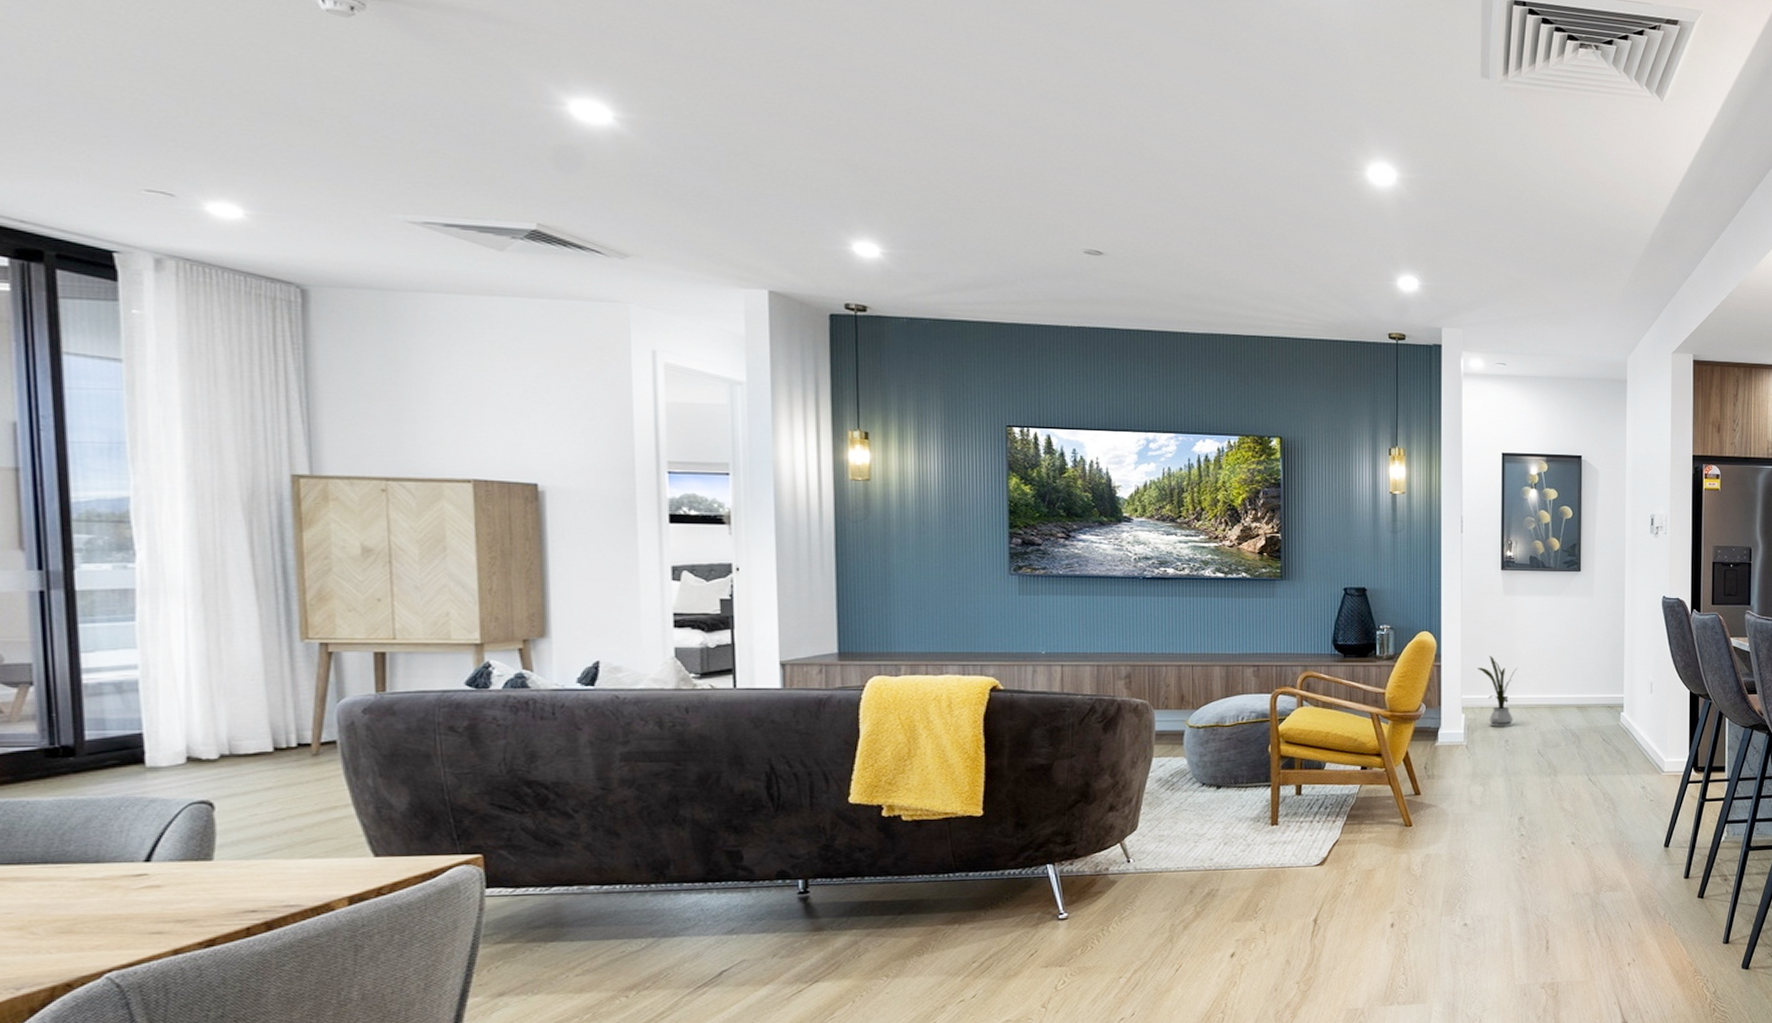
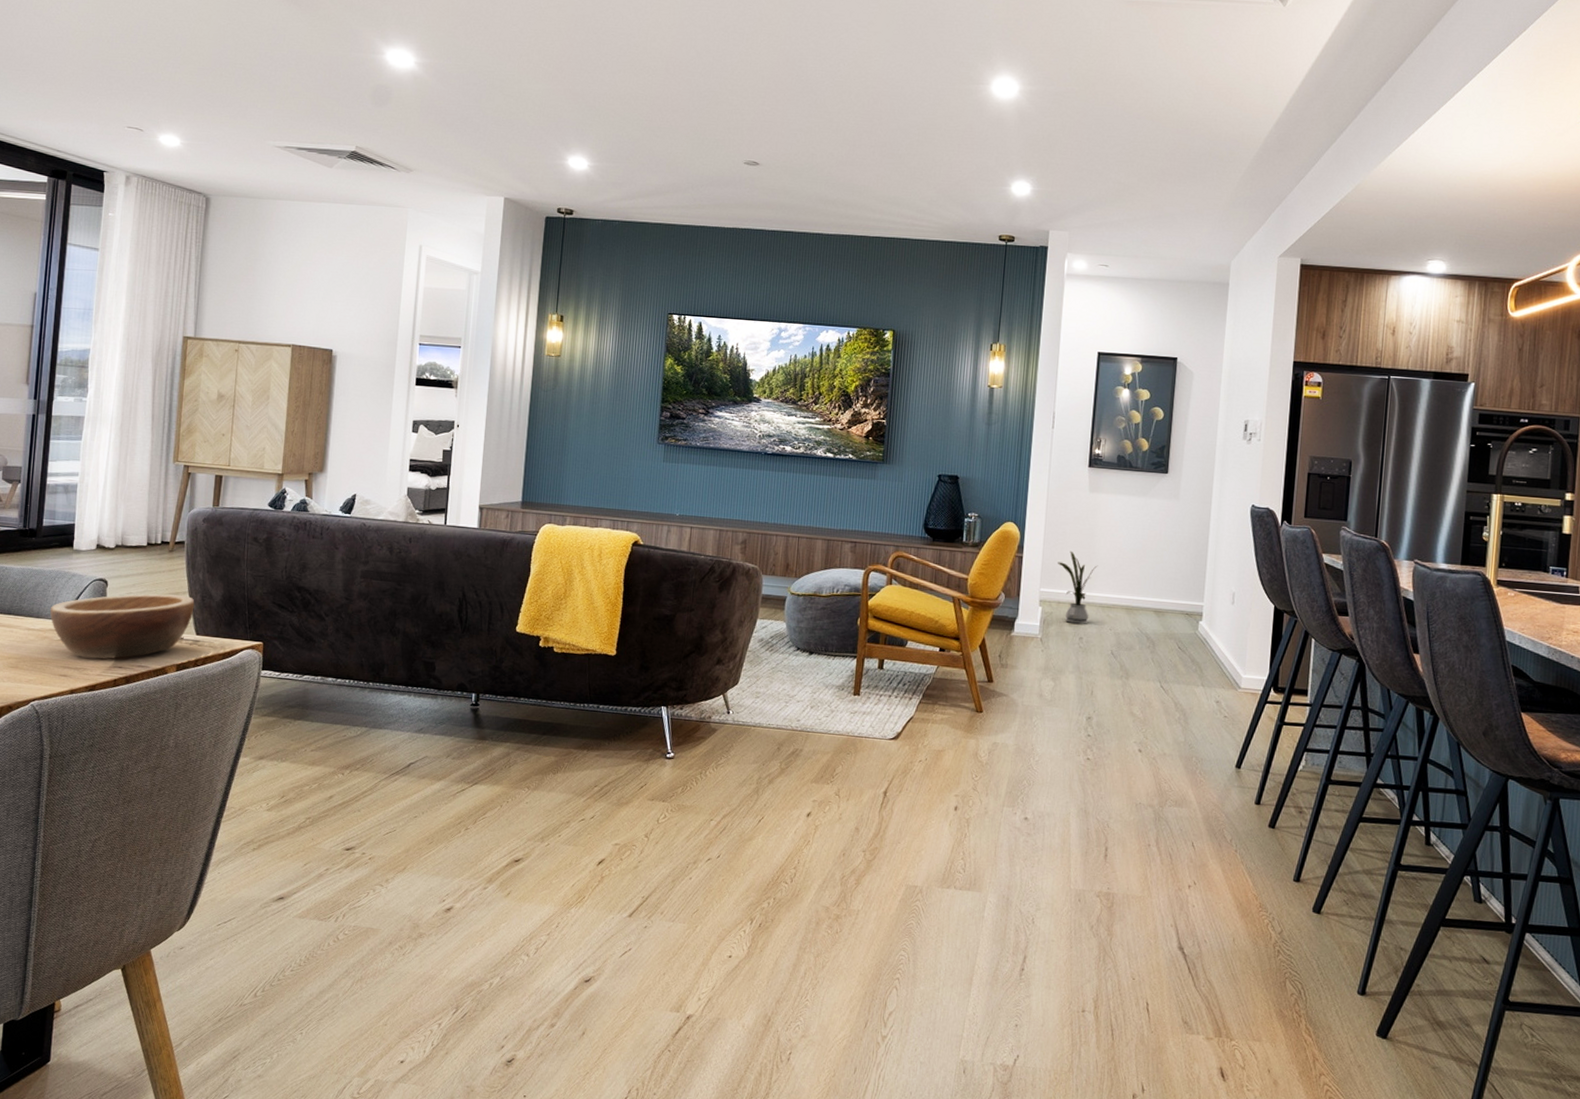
bowl: none [117,808,366,906] -> present [49,593,195,659]

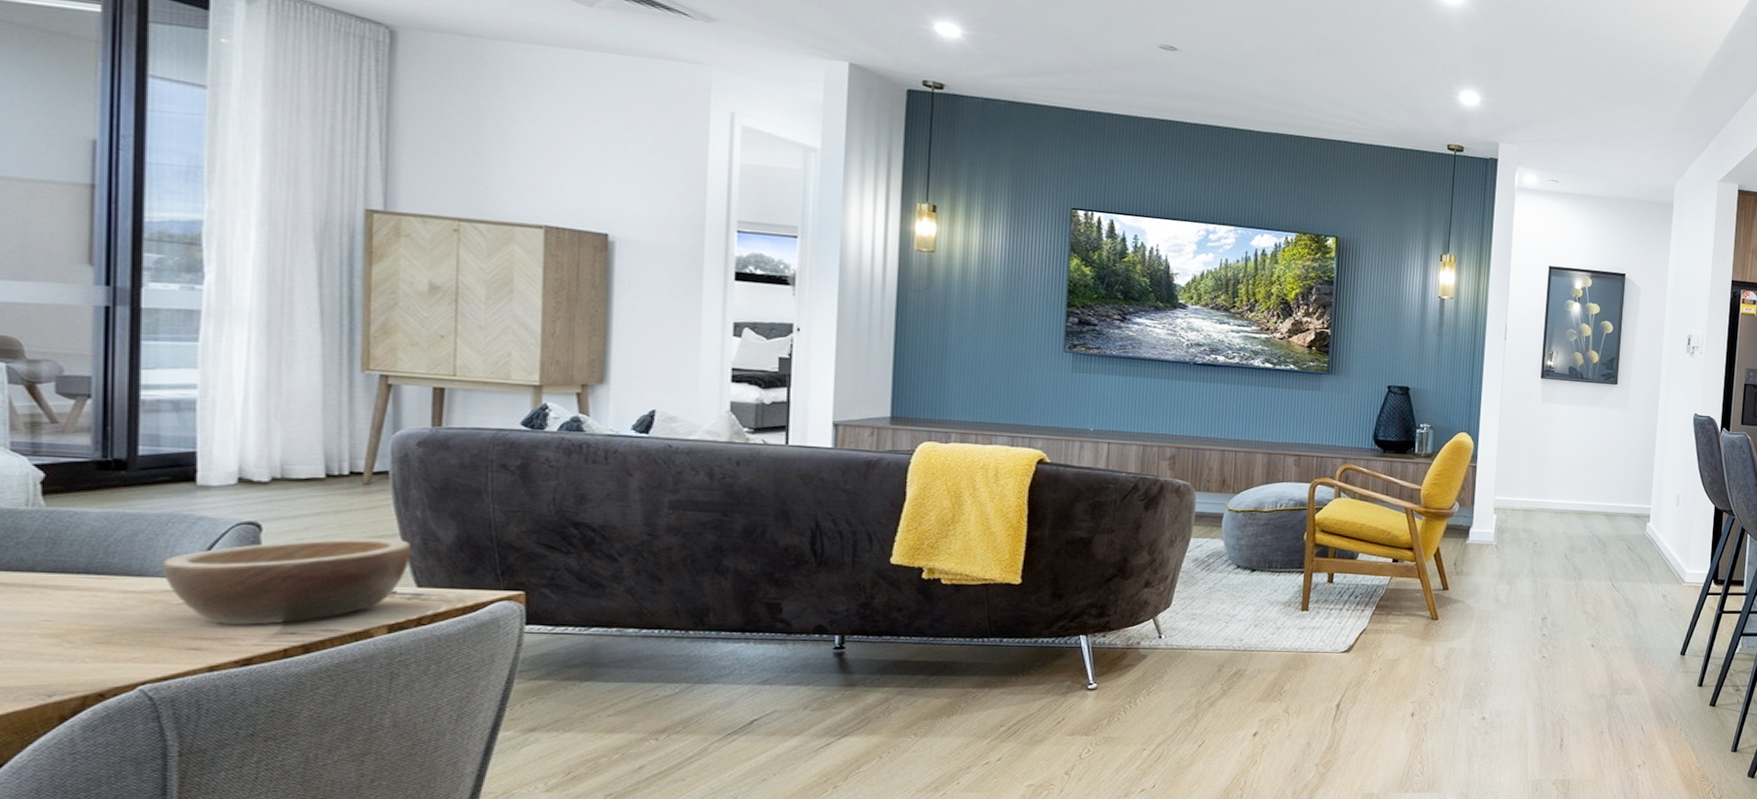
house plant: present [1058,550,1098,625] -> none [1512,459,1551,530]

